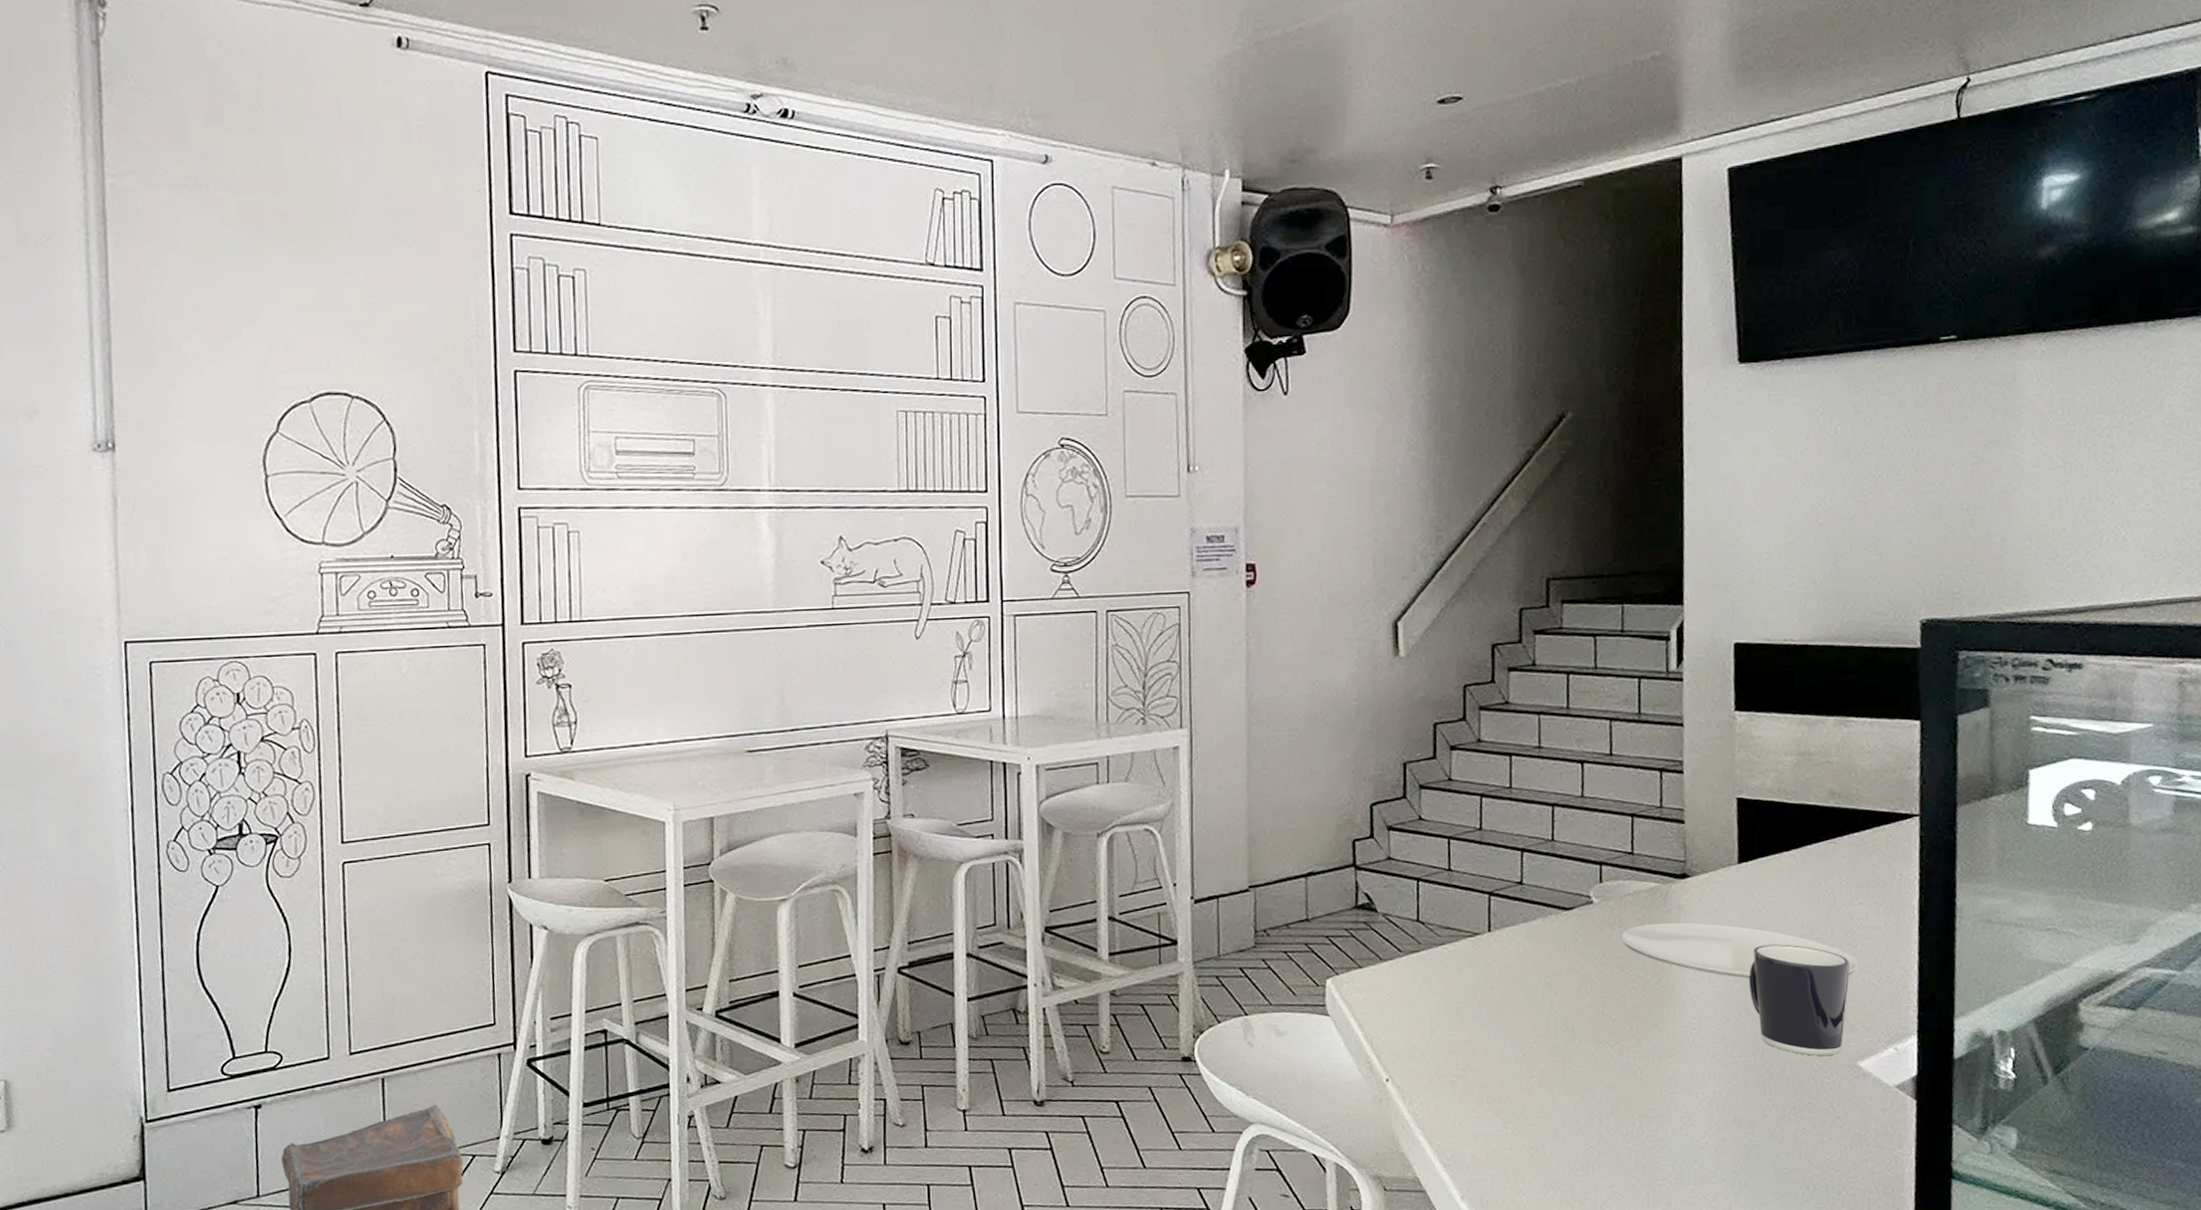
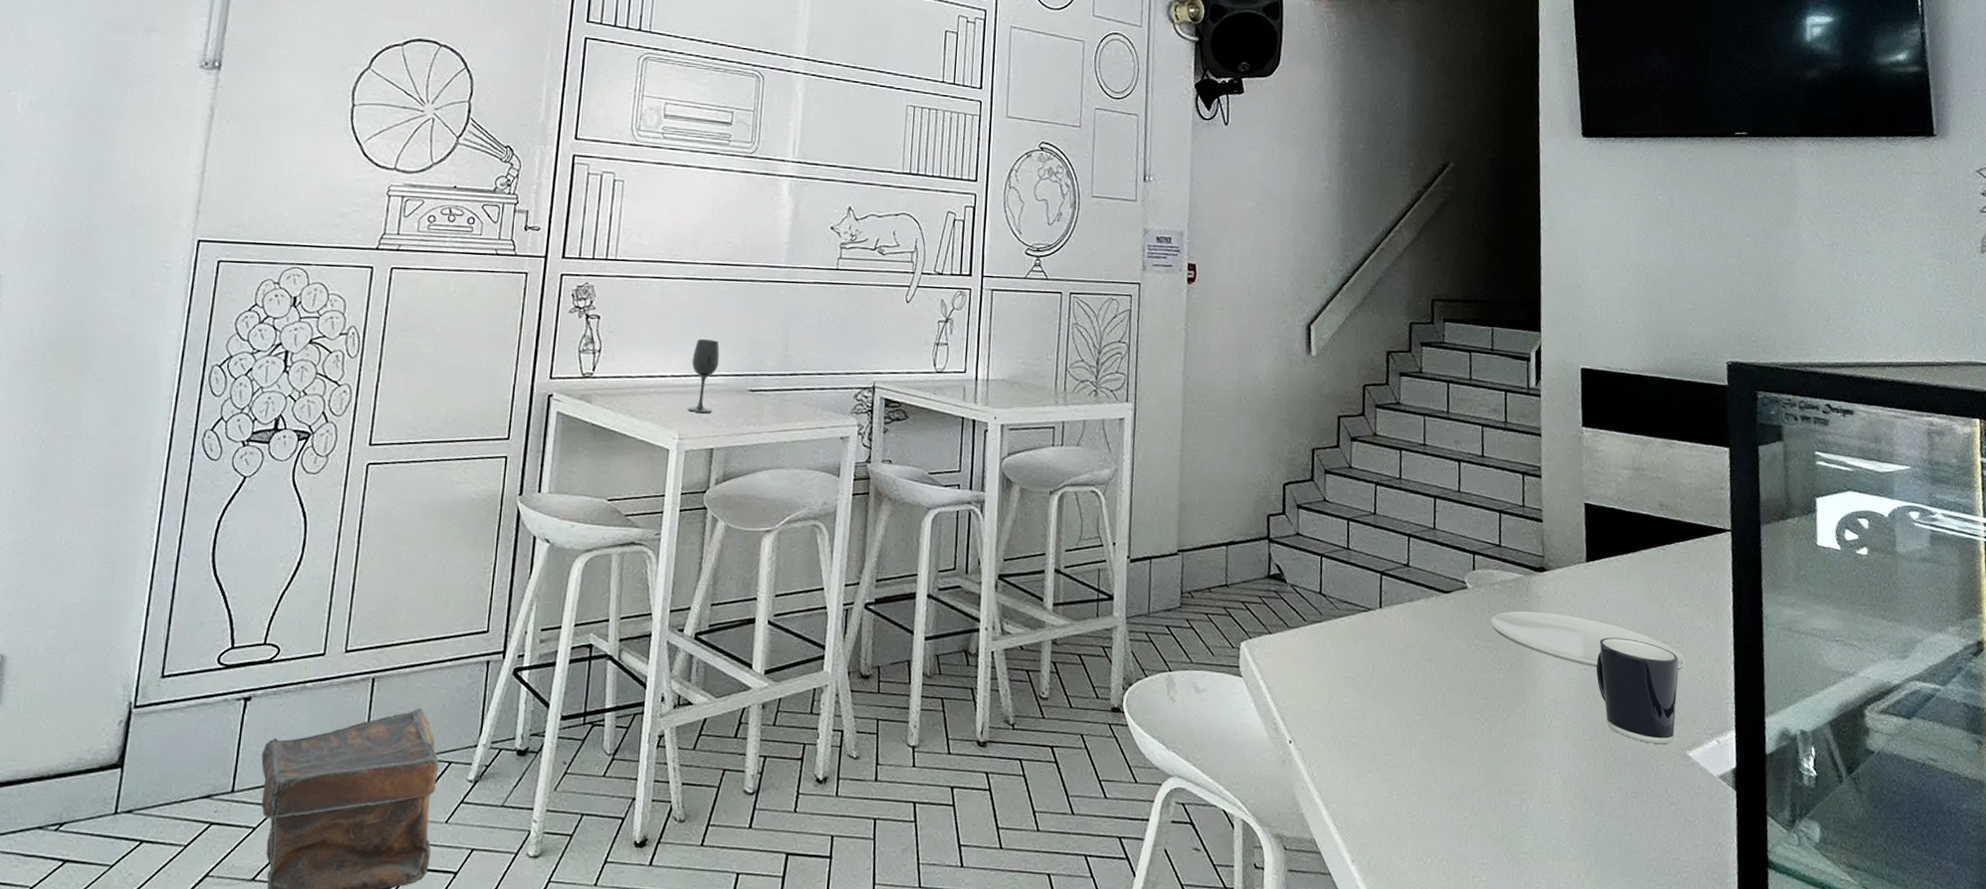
wine glass: none [679,700,710,781] -> present [687,339,720,414]

